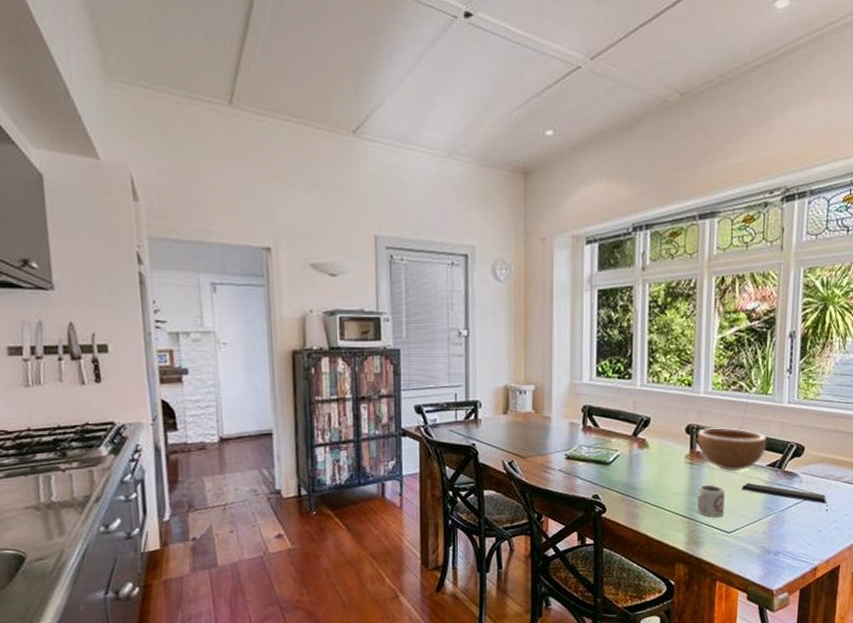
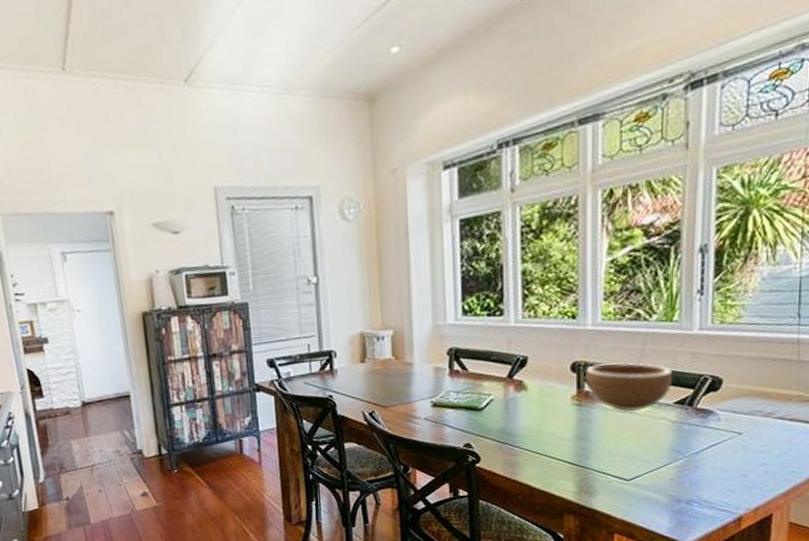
cup: present [696,484,726,518] -> none [587,427,623,464]
notepad: present [742,483,828,512] -> none [643,423,755,453]

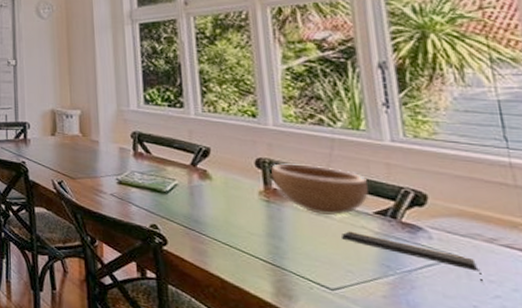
notepad: none [643,423,755,453] -> present [342,231,483,282]

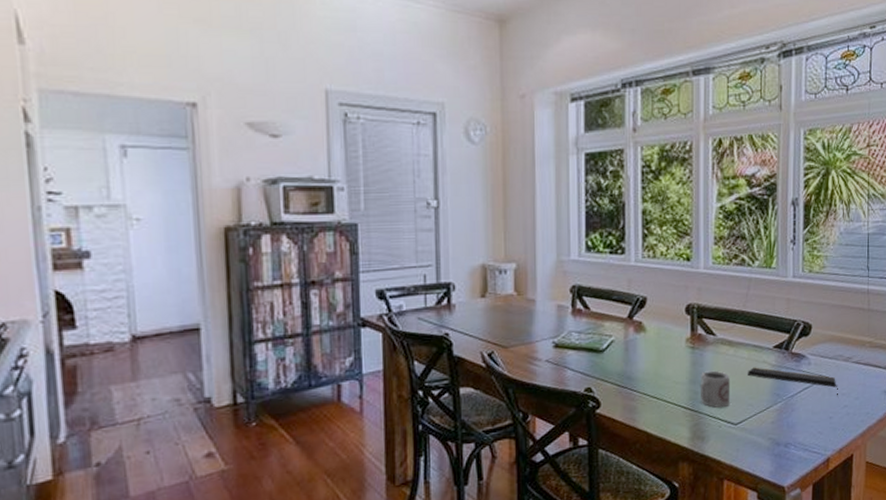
bowl: present [270,163,369,216] -> none [697,306,773,355]
cup: none [280,227,322,269] -> present [700,370,731,408]

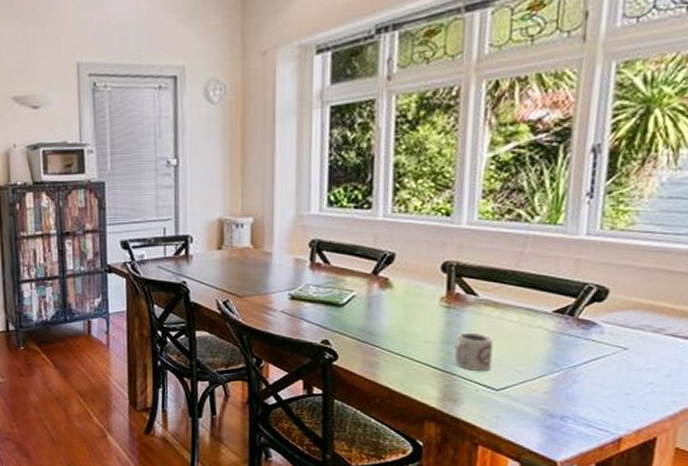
notepad: present [748,367,838,396] -> none [516,332,641,371]

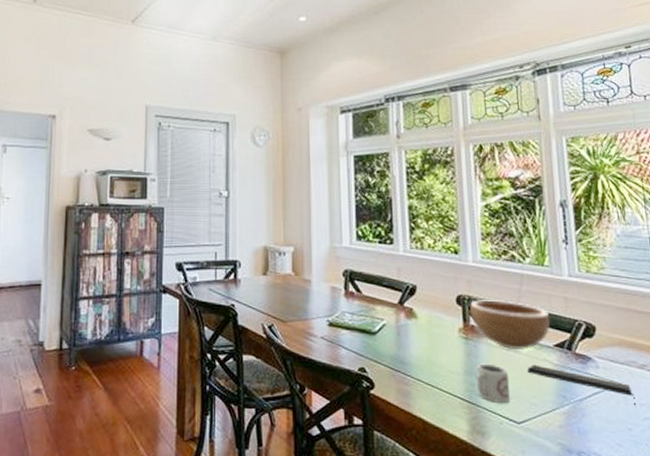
bowl: none [455,265,554,318] -> present [469,300,551,351]
notepad: none [516,332,641,371] -> present [527,364,636,406]

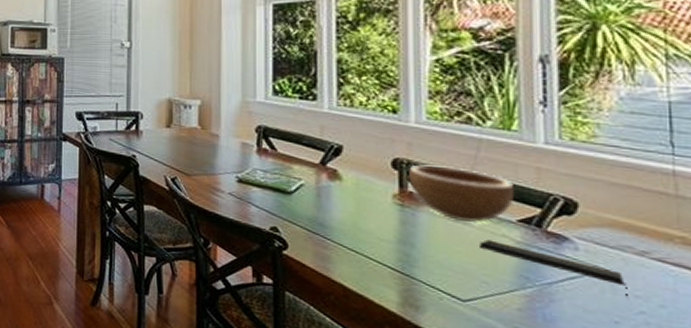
cup: present [476,363,511,404] -> none [412,233,455,279]

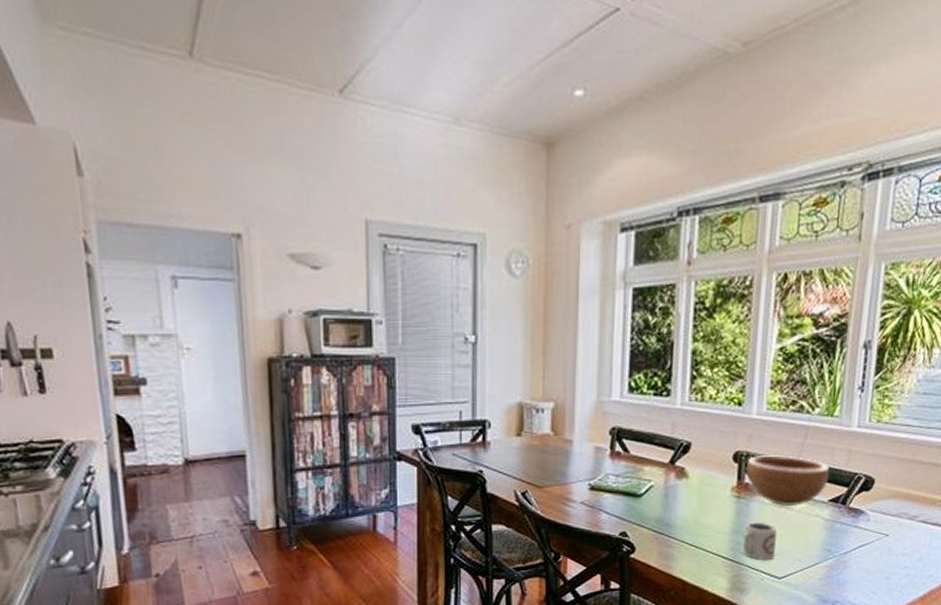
cup: none [412,233,455,279] -> present [742,522,778,561]
notepad: present [480,239,628,297] -> none [797,520,898,556]

